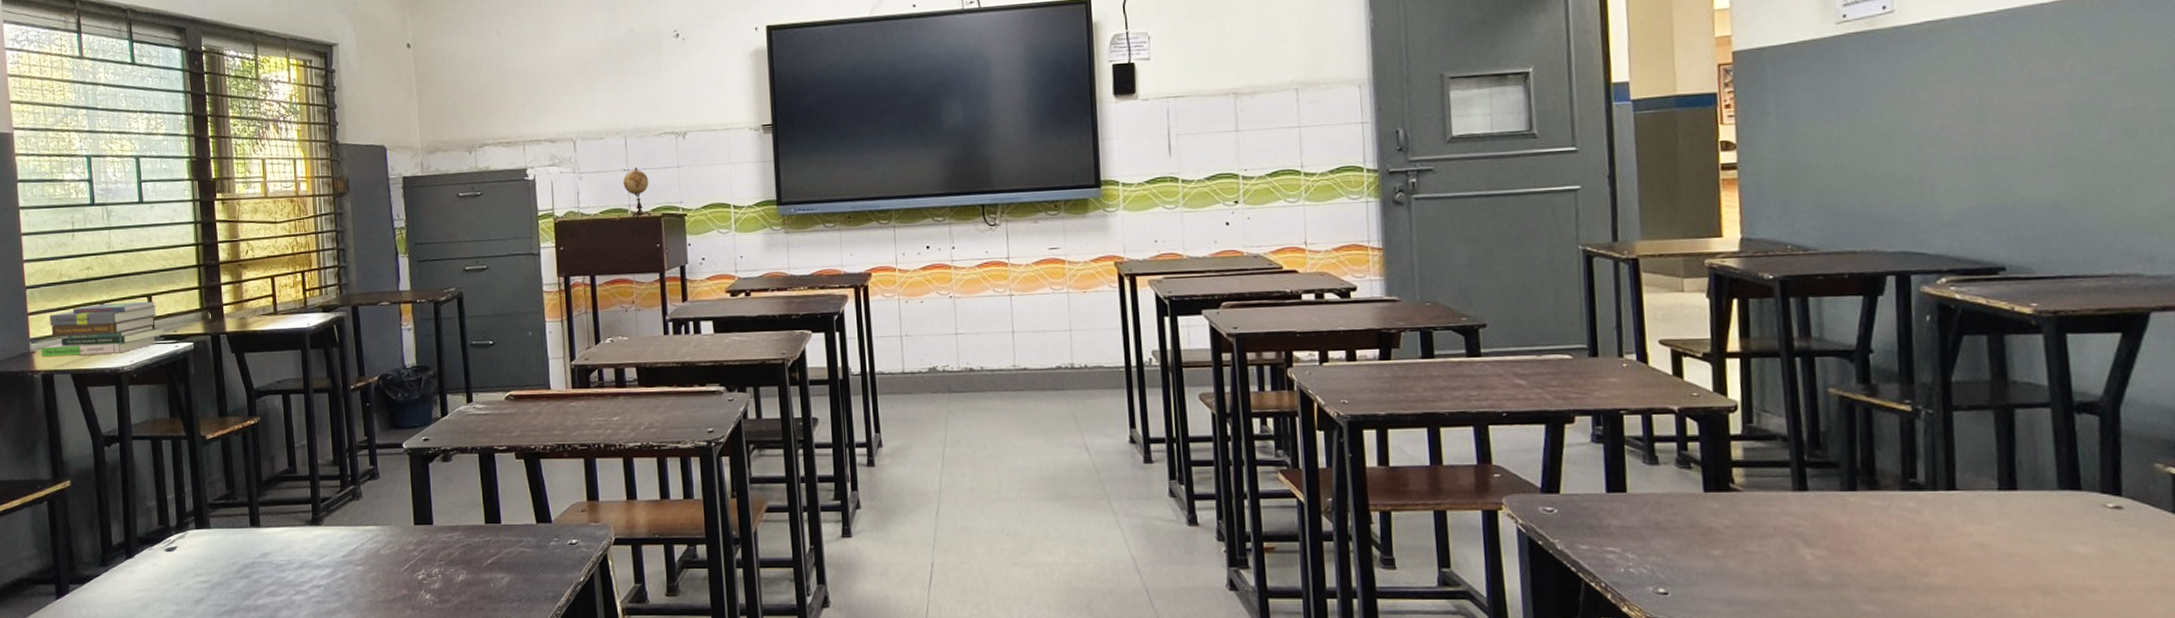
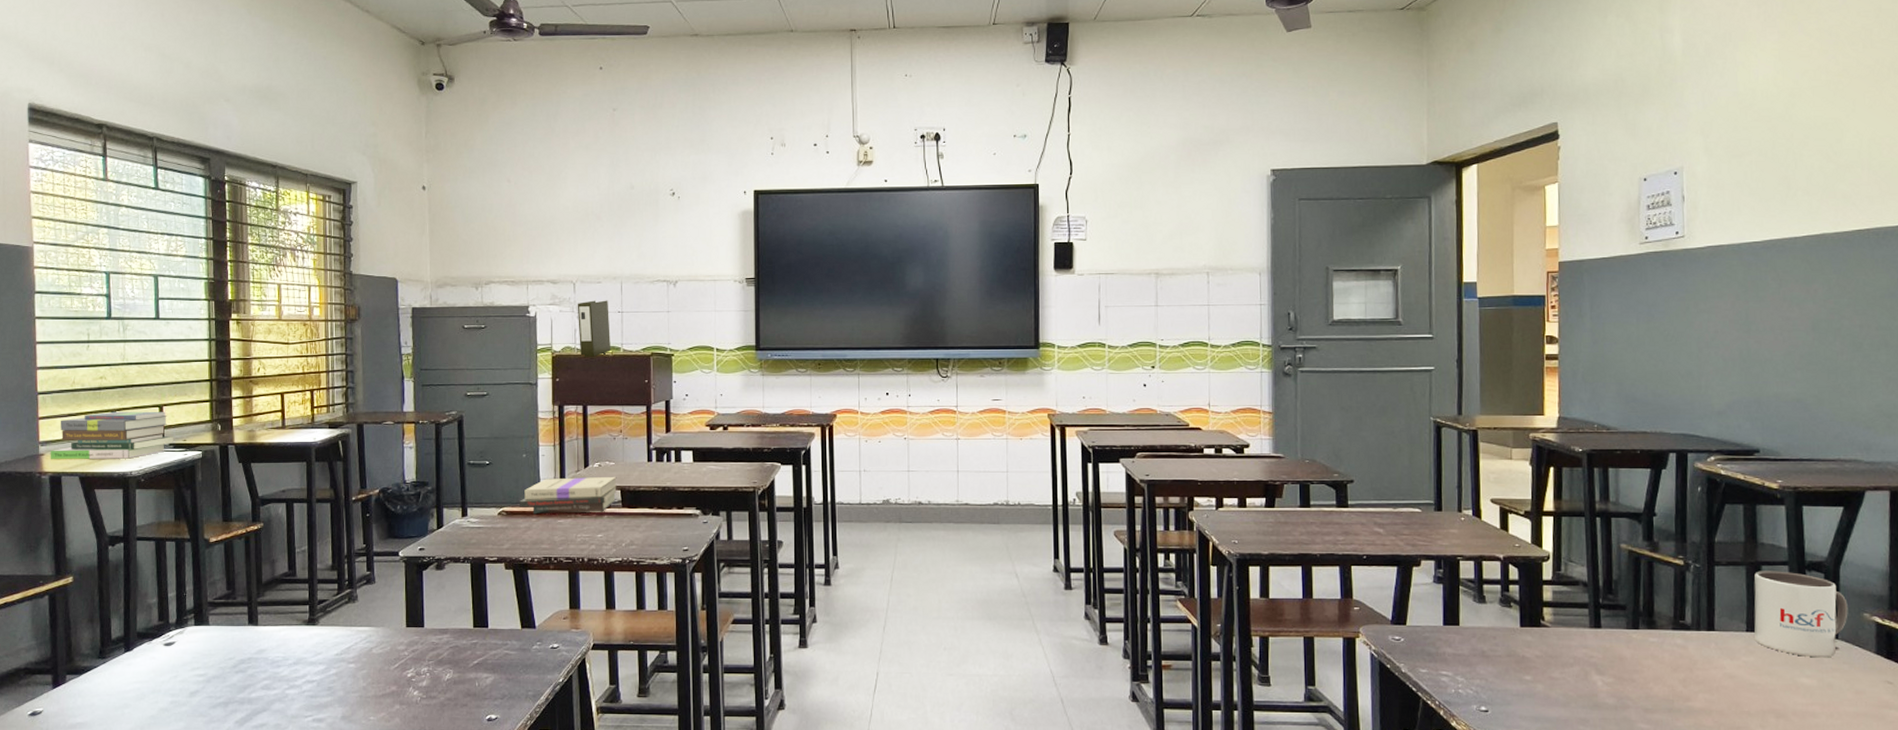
books: none [528,352,632,398] -> present [520,476,617,515]
binder: none [578,157,617,222] -> present [577,300,610,357]
globe: present [623,166,651,219] -> none [617,309,641,357]
mug: none [2005,414,2134,520] -> present [1753,571,1848,658]

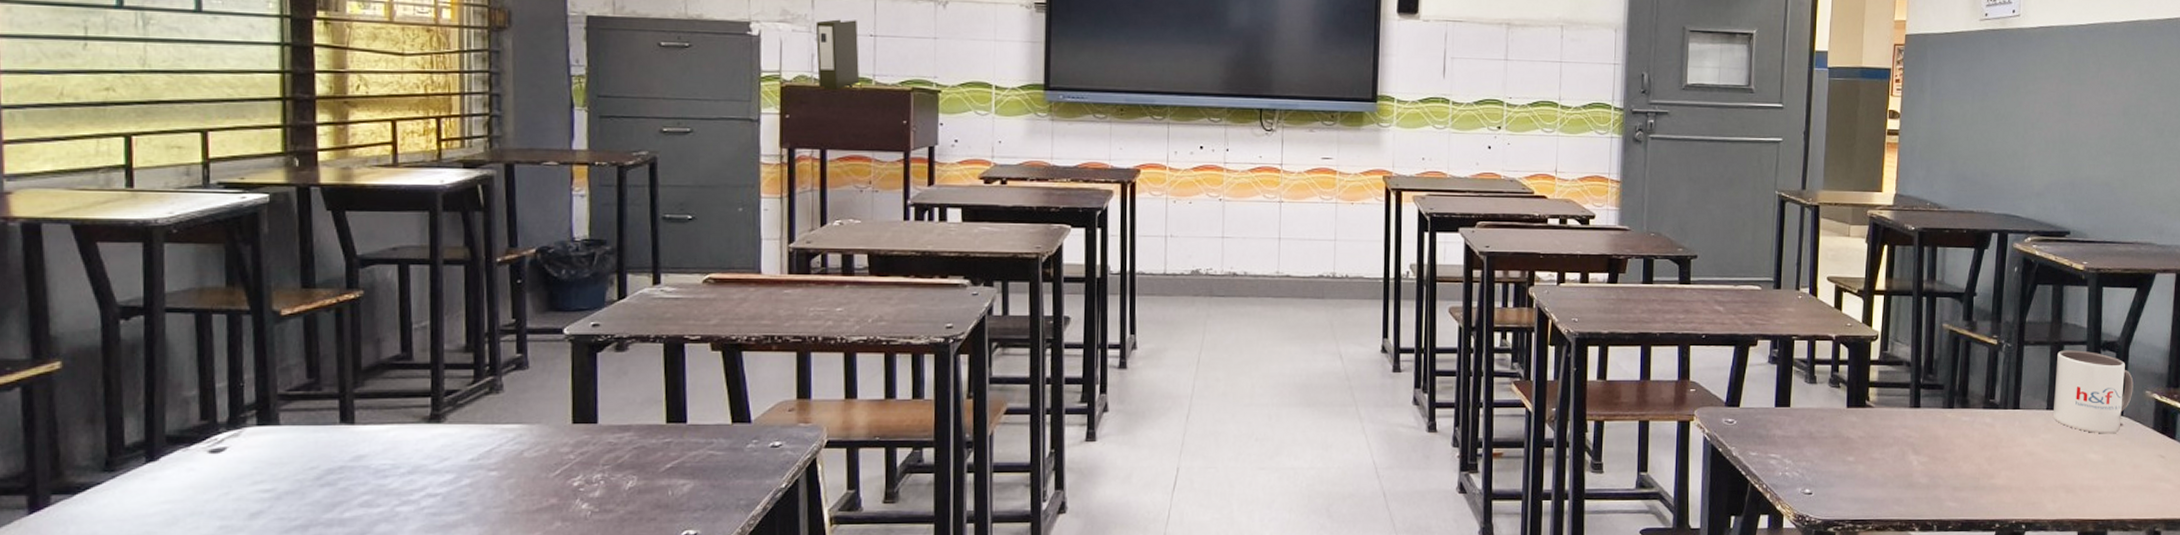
books: present [50,411,173,459] -> none [22,136,224,202]
books: present [520,476,617,515] -> none [733,237,863,283]

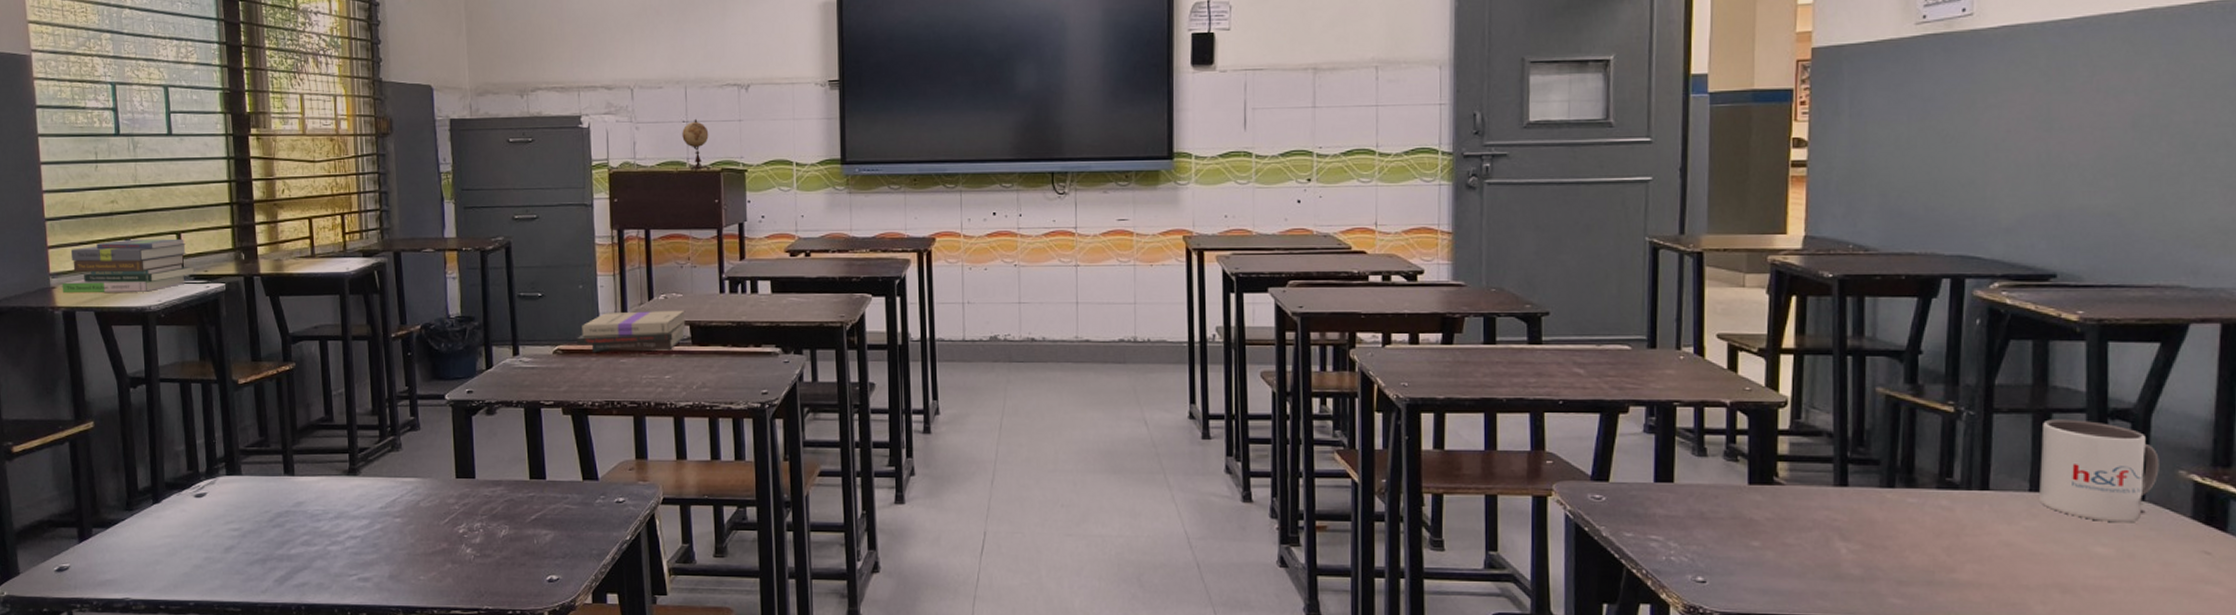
books: none [22,136,224,202] -> present [62,238,194,292]
books: none [733,237,863,283] -> present [577,310,686,353]
binder: present [815,19,859,90] -> none [635,108,675,174]
globe: none [869,33,900,91] -> present [682,118,710,173]

